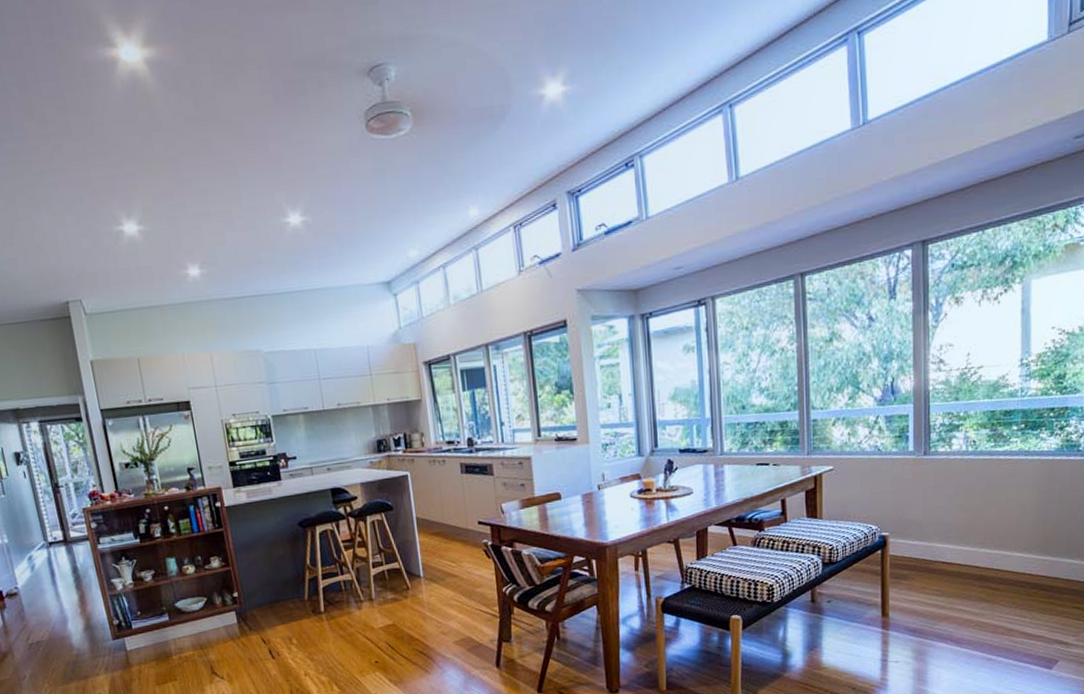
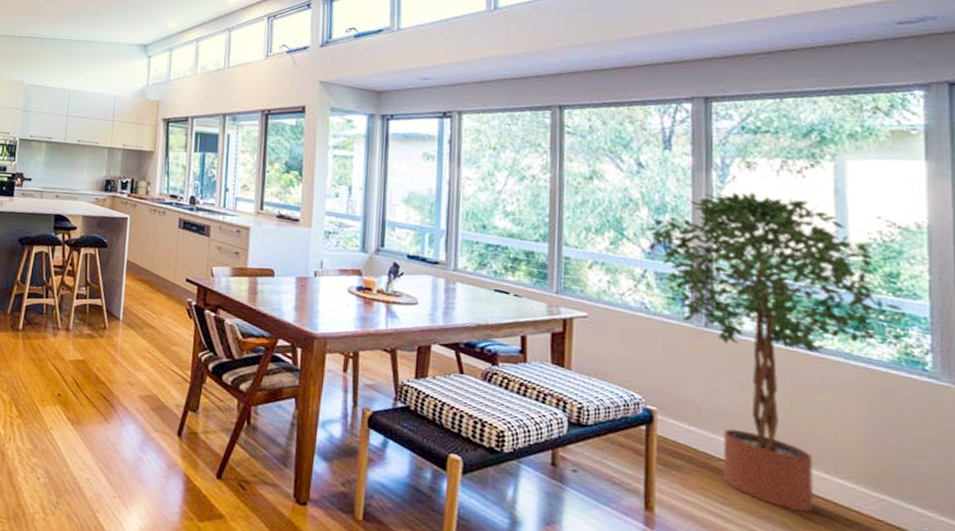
potted tree: none [874,324,1067,586] -> present [642,192,903,512]

